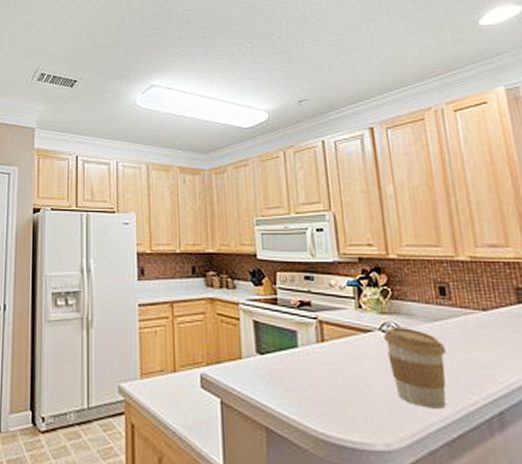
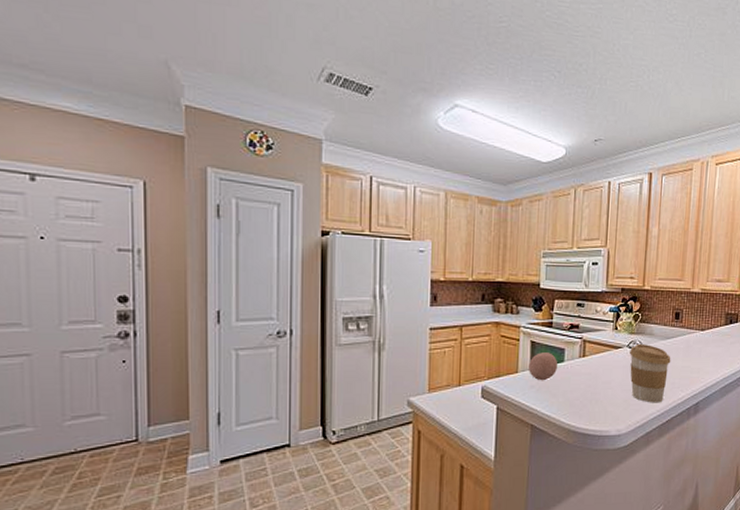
fruit: none [253,335,291,371] -> present [528,352,558,381]

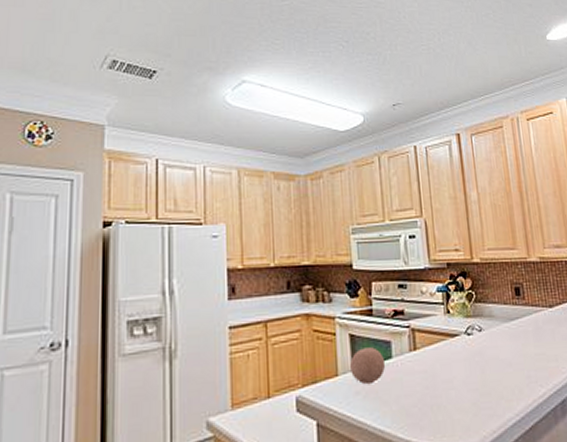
coffee cup: present [630,343,671,403] -> none [469,328,521,405]

